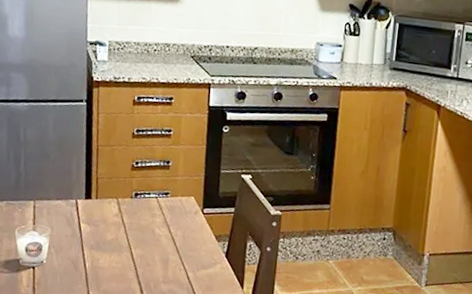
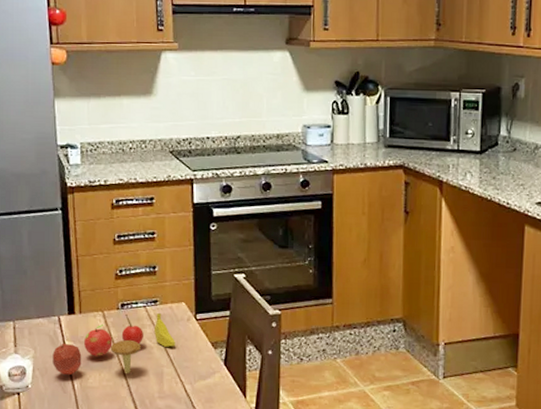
fruit: none [67,202,182,258] -> present [52,313,175,375]

